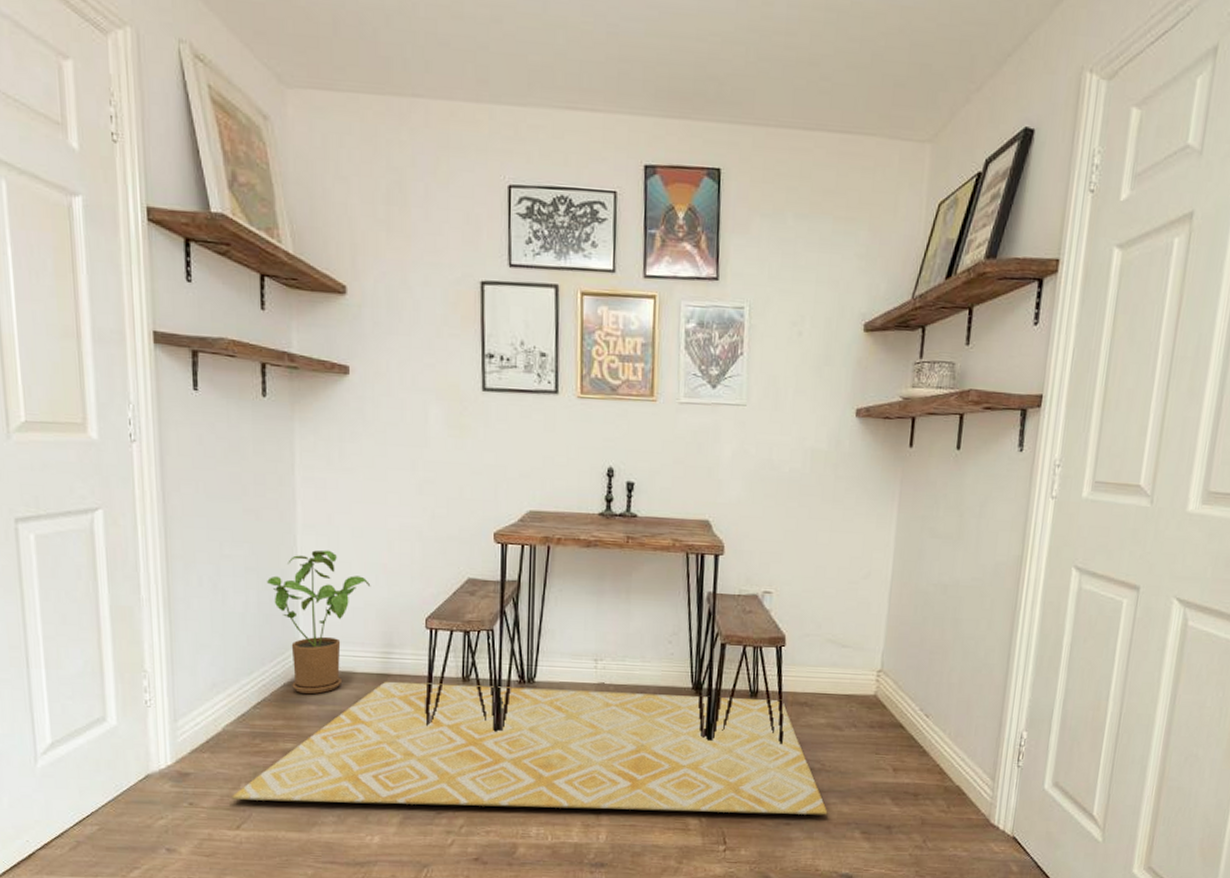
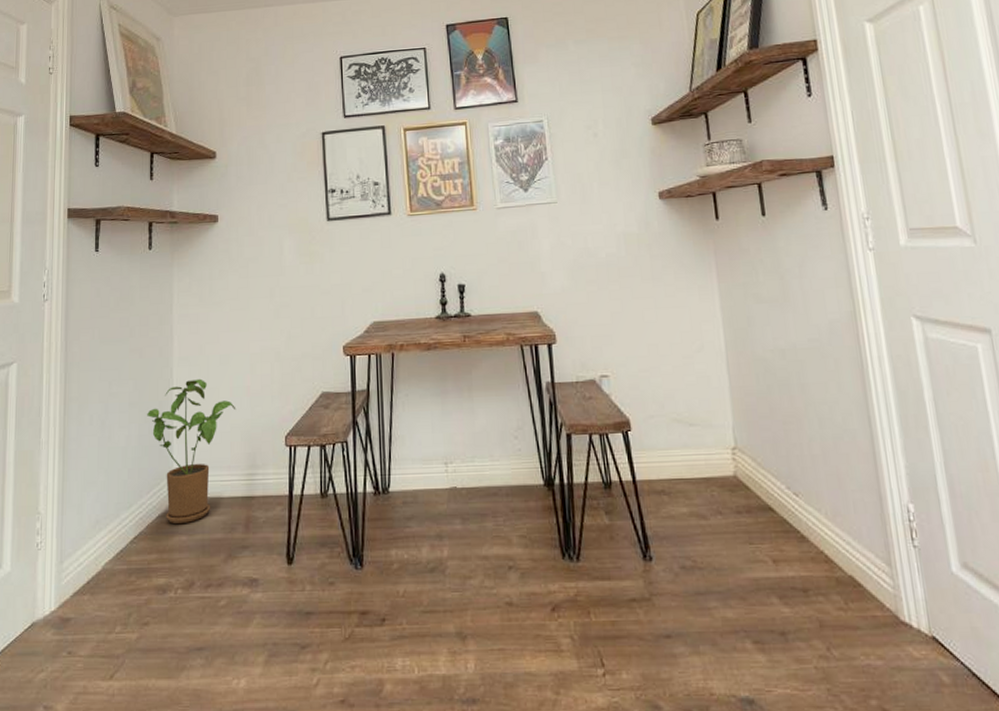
rug: present [232,681,828,815] -> none [107,491,711,645]

